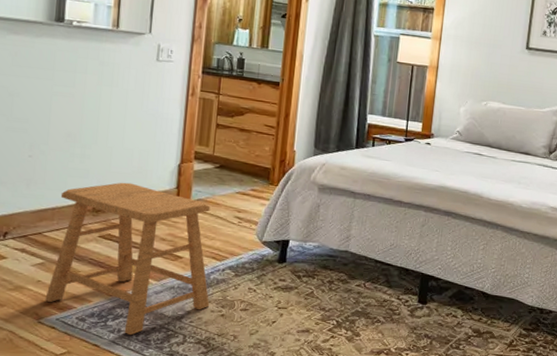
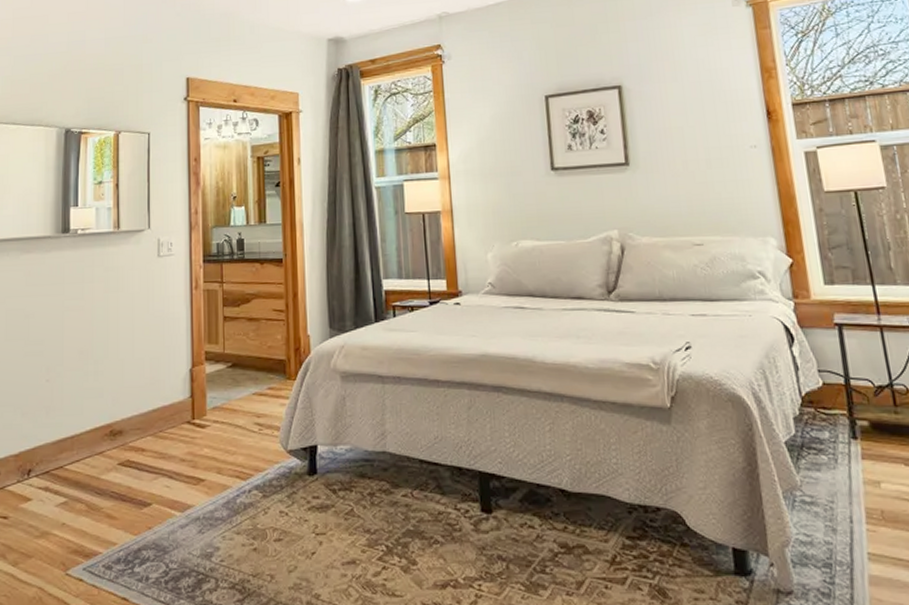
stool: present [45,182,210,336] -> none [71,397,240,584]

